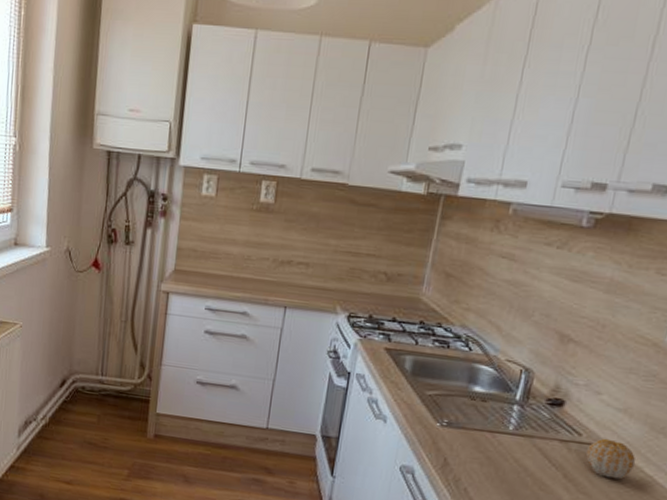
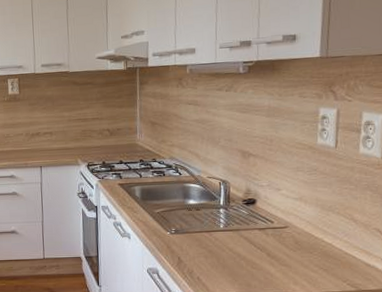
fruit: present [586,438,636,480] -> none [280,221,317,251]

